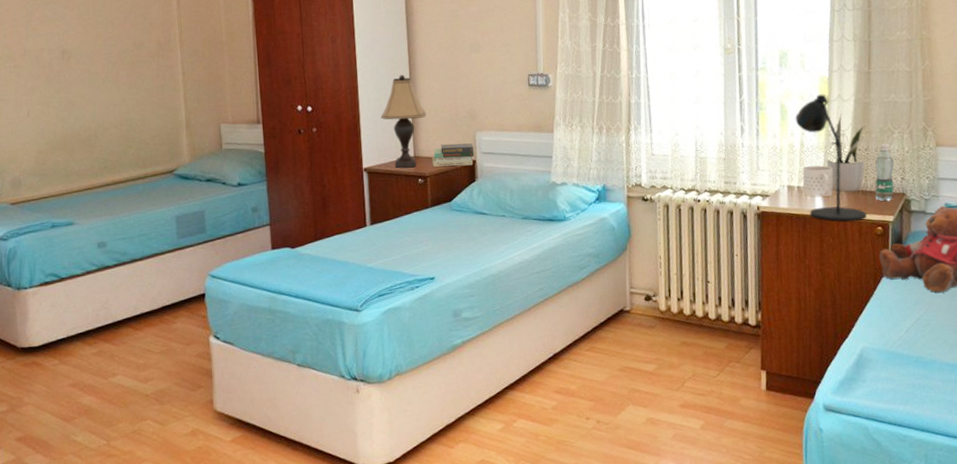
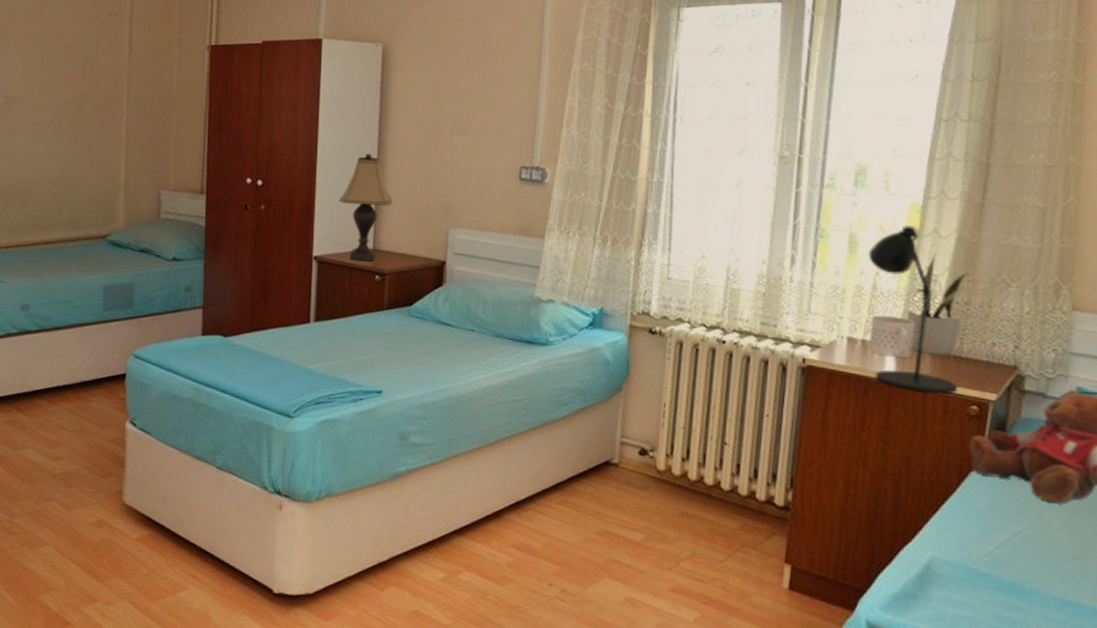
books: present [431,143,474,168] -> none [393,239,444,266]
bottle: present [874,143,895,202] -> none [973,299,1007,374]

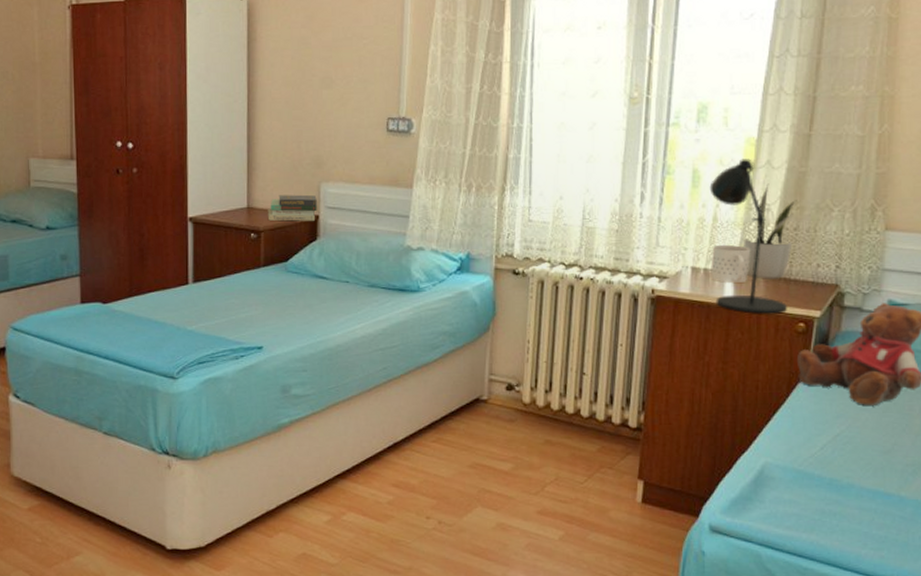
lamp: present [338,154,393,262] -> none [211,111,265,220]
books: none [393,239,444,266] -> present [267,194,317,222]

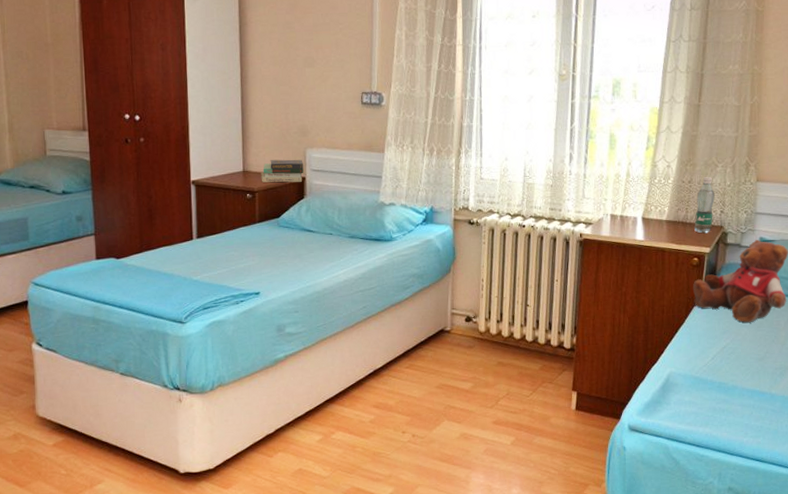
desk lamp: present [709,158,788,315] -> none [623,125,685,253]
mug: present [709,244,751,284] -> none [625,195,656,228]
potted plant: present [744,183,796,279] -> none [650,145,690,223]
bottle: none [800,223,830,293] -> present [694,177,716,234]

